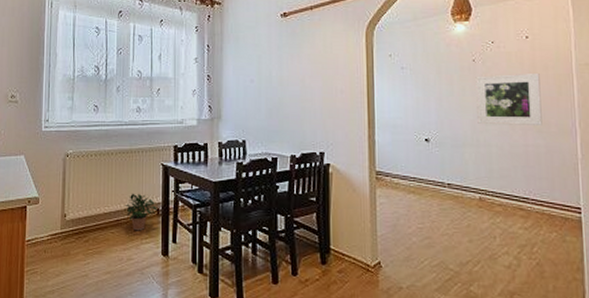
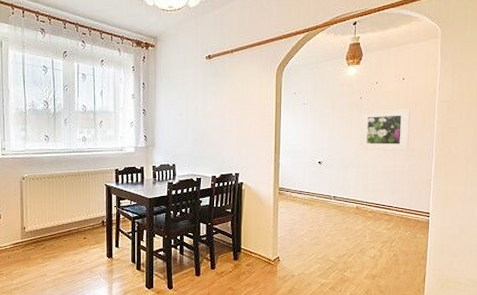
potted plant: present [123,193,158,231] -> none [74,208,103,239]

